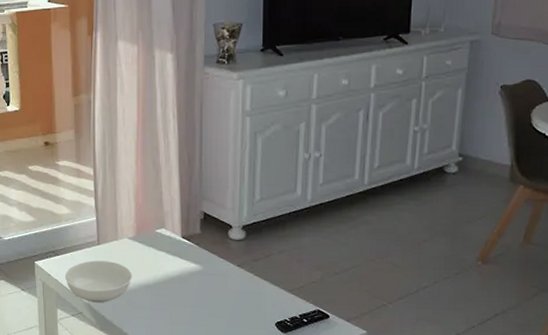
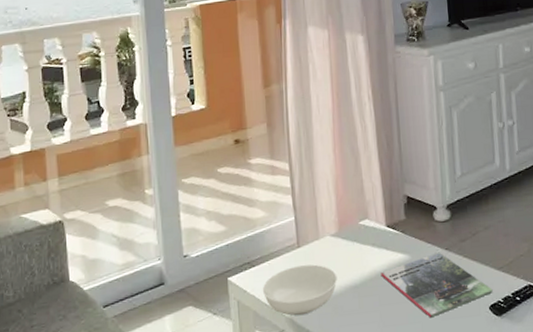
magazine: none [173,267,281,324] -> present [381,252,493,318]

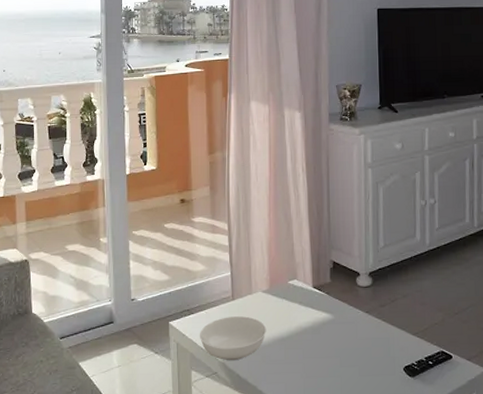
magazine: present [381,252,493,318] -> none [306,314,408,373]

